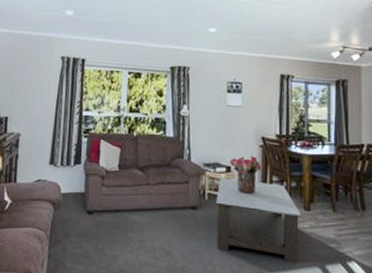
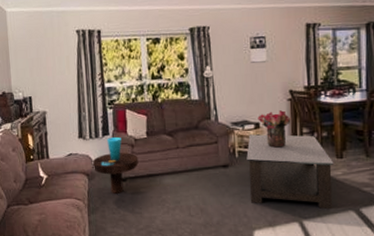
side table: none [60,167,108,228] -> present [92,137,139,195]

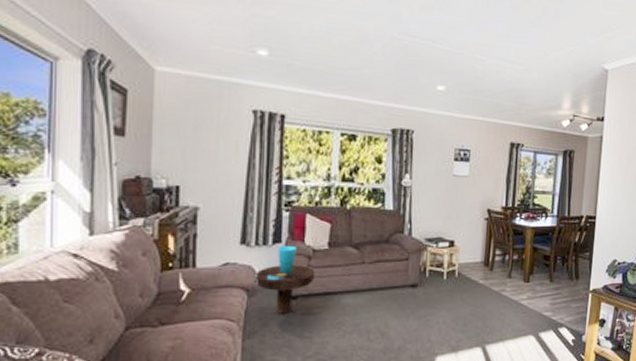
coffee table: present [246,134,334,210] -> none [436,253,521,334]
bouquet: present [257,110,291,148] -> none [453,229,486,268]

